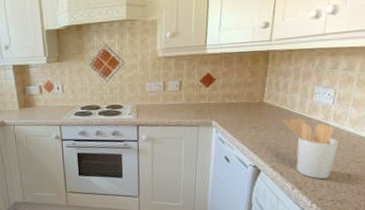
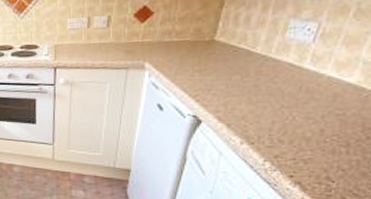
utensil holder: present [283,118,339,180] -> none [238,59,314,134]

